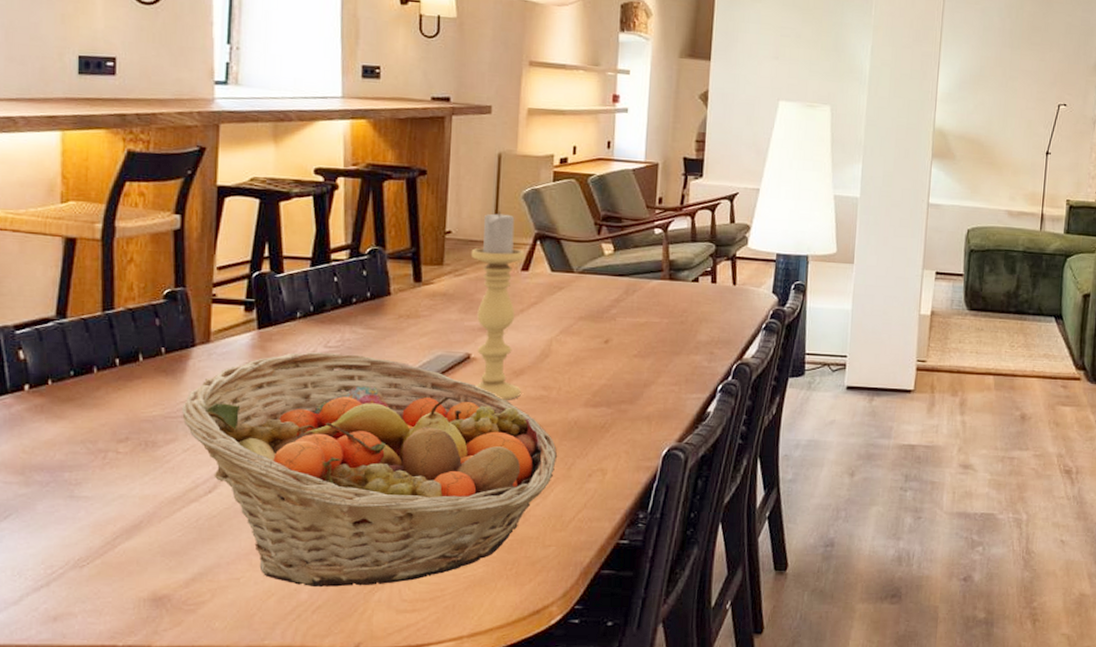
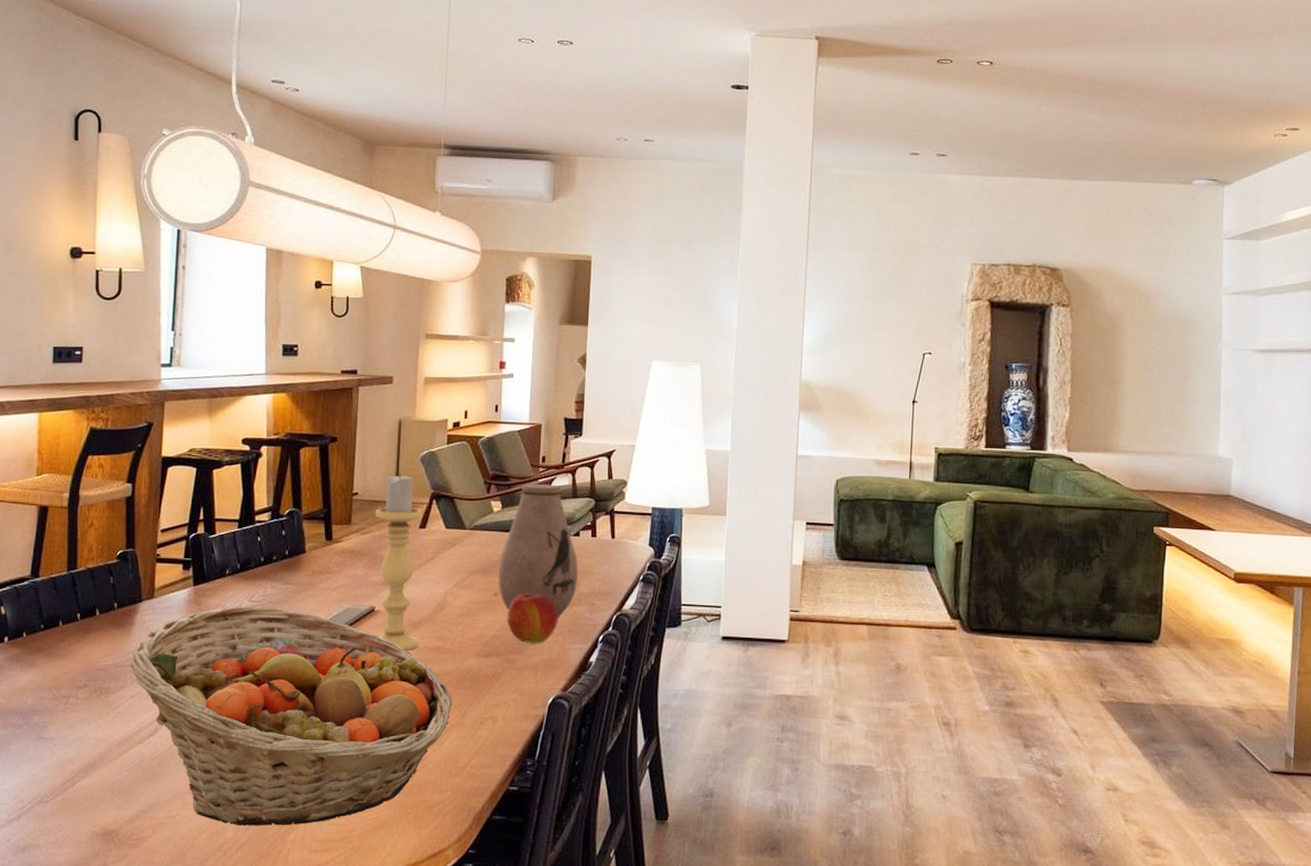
vase: none [609,226,697,367] -> present [498,483,578,618]
apple: none [618,341,674,393] -> present [507,593,558,643]

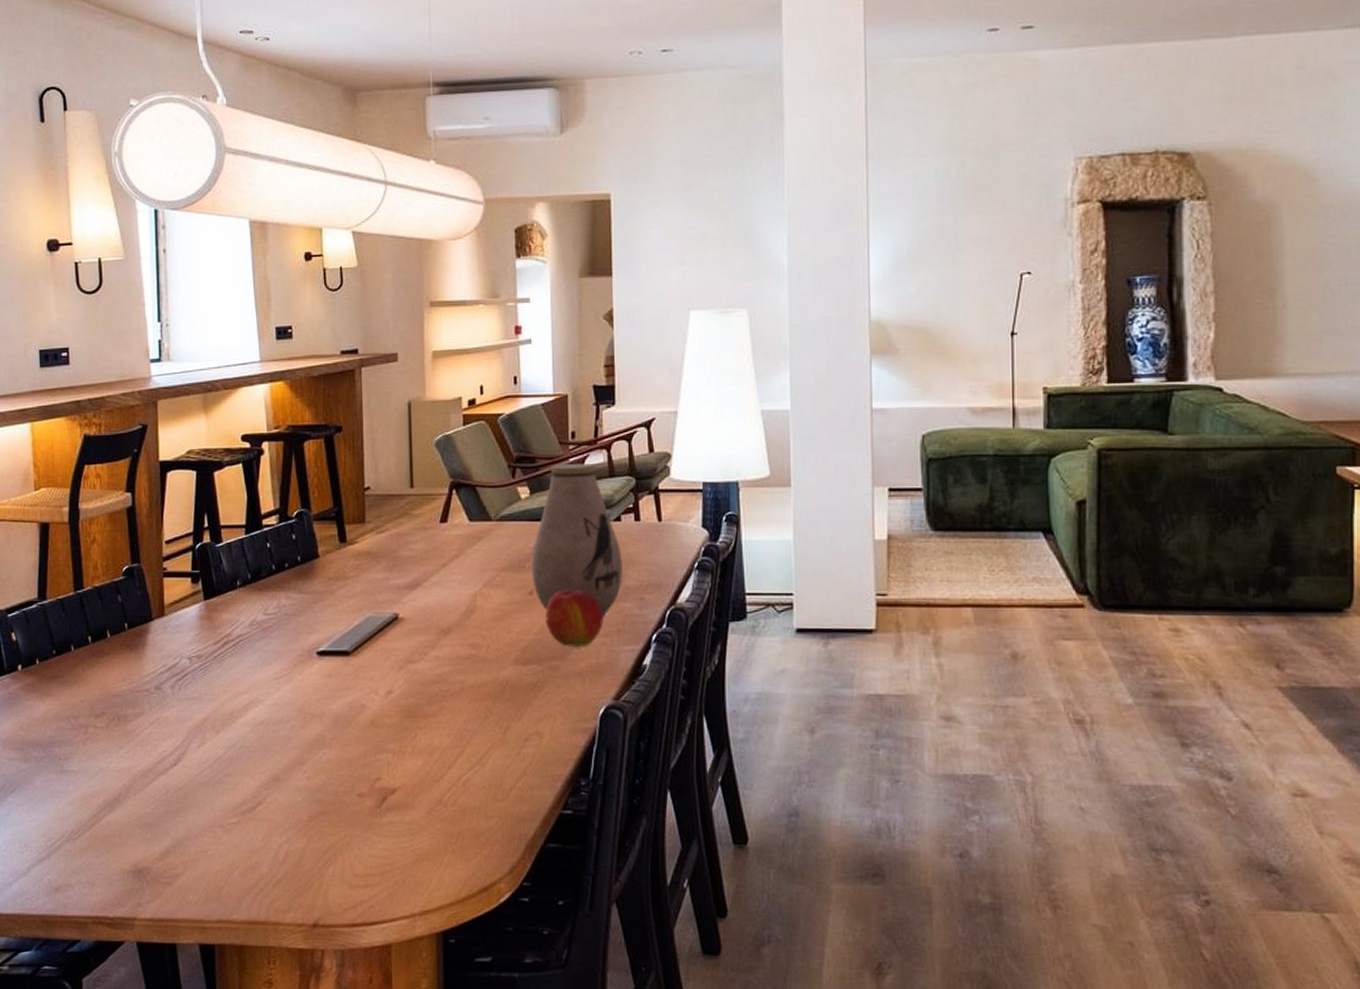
fruit basket: present [130,606,453,826] -> none [146,620,492,860]
candle holder: present [375,473,423,650] -> none [390,462,450,661]

